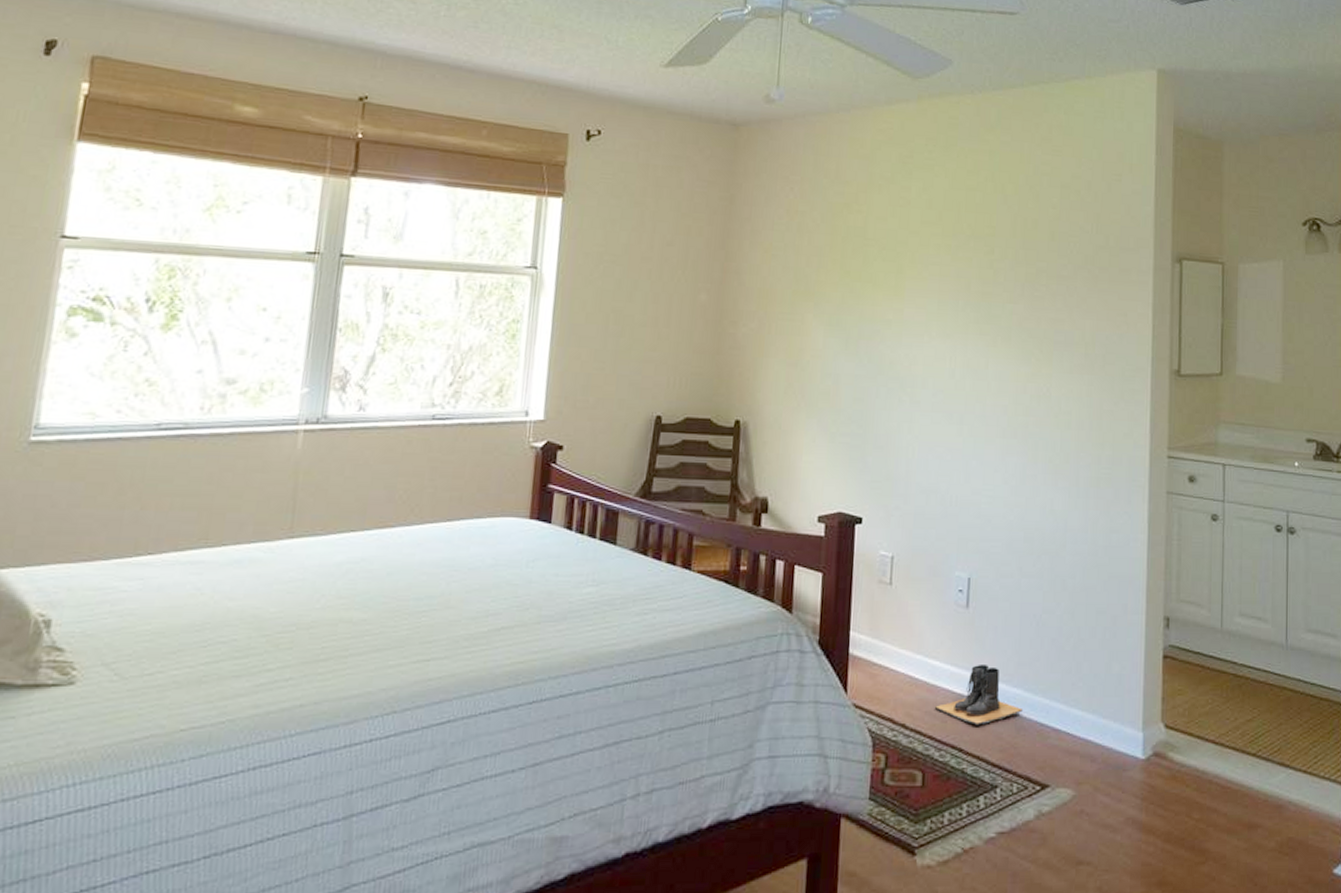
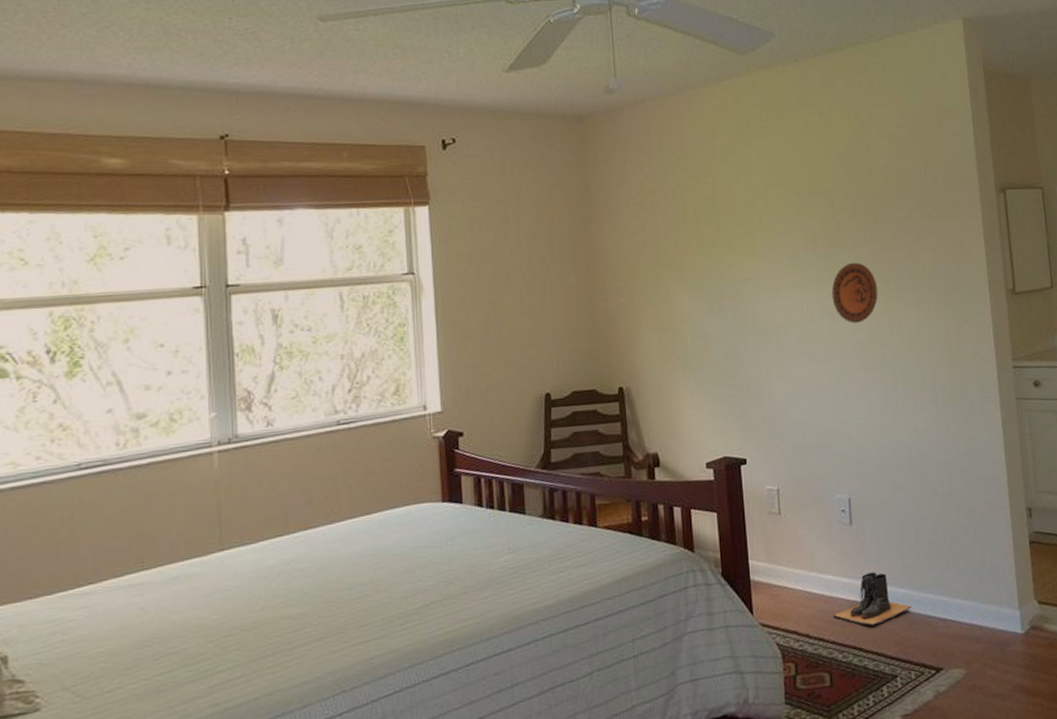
decorative plate: none [978,317,1030,385] -> present [831,262,878,323]

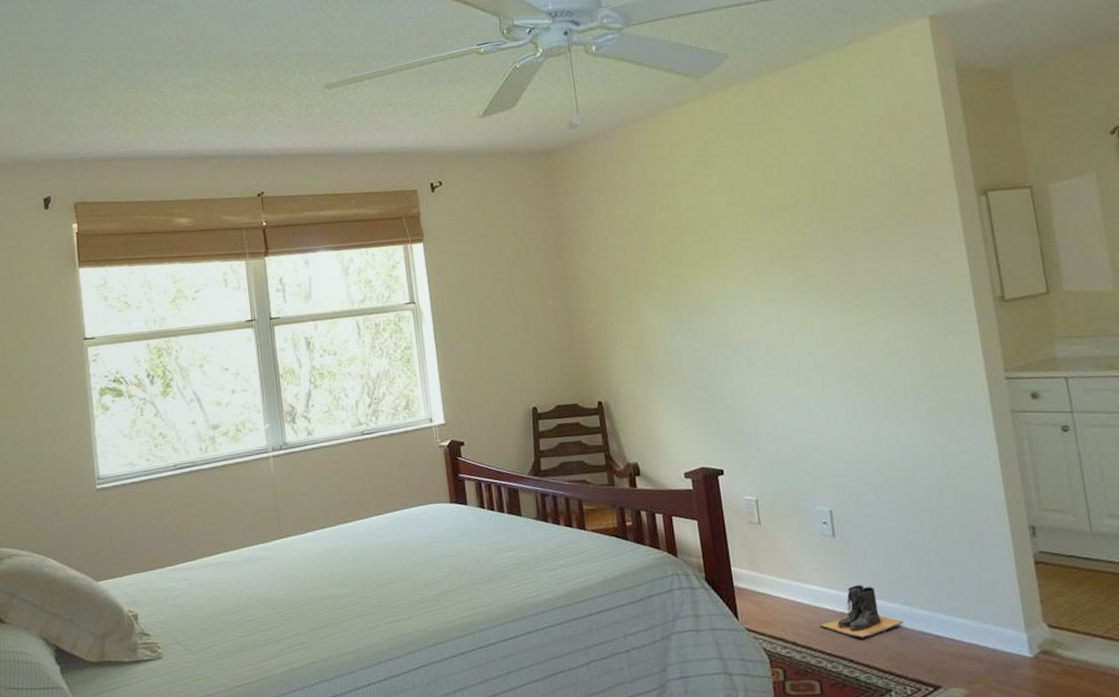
decorative plate: present [831,262,878,323] -> none [800,275,851,337]

